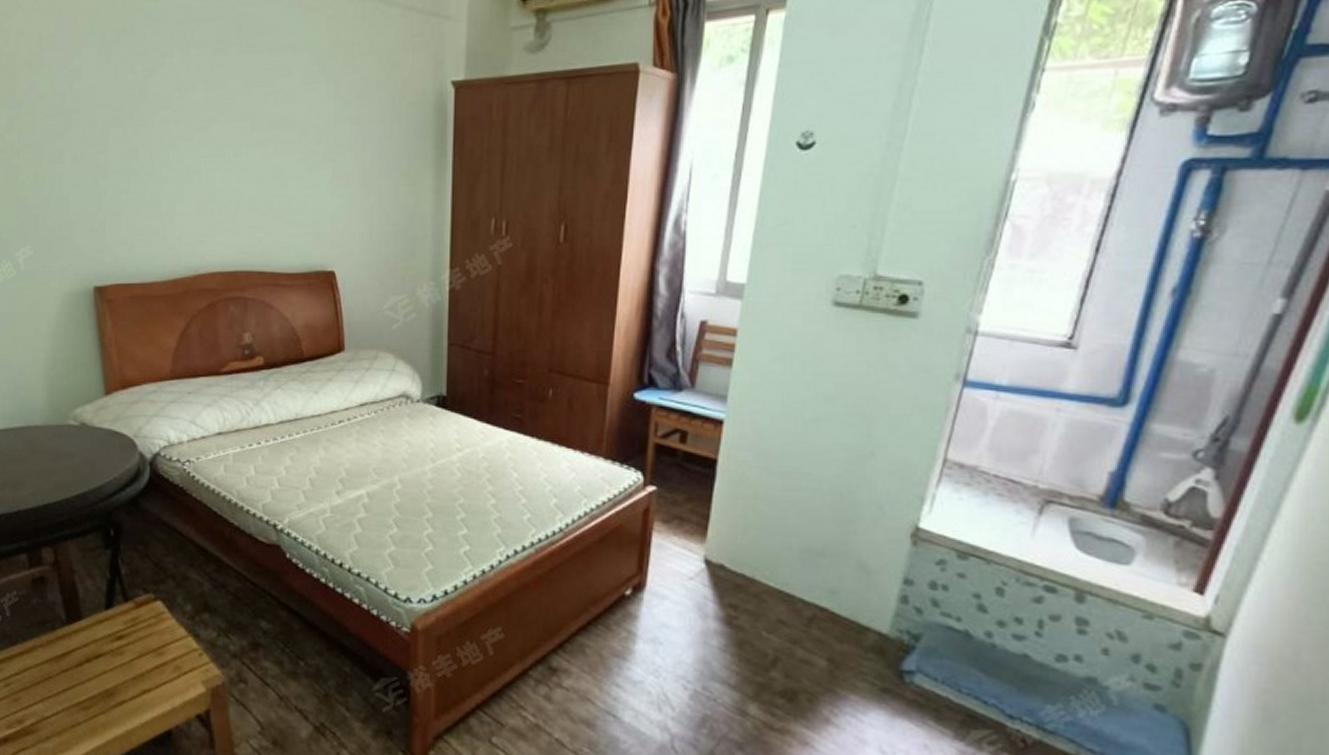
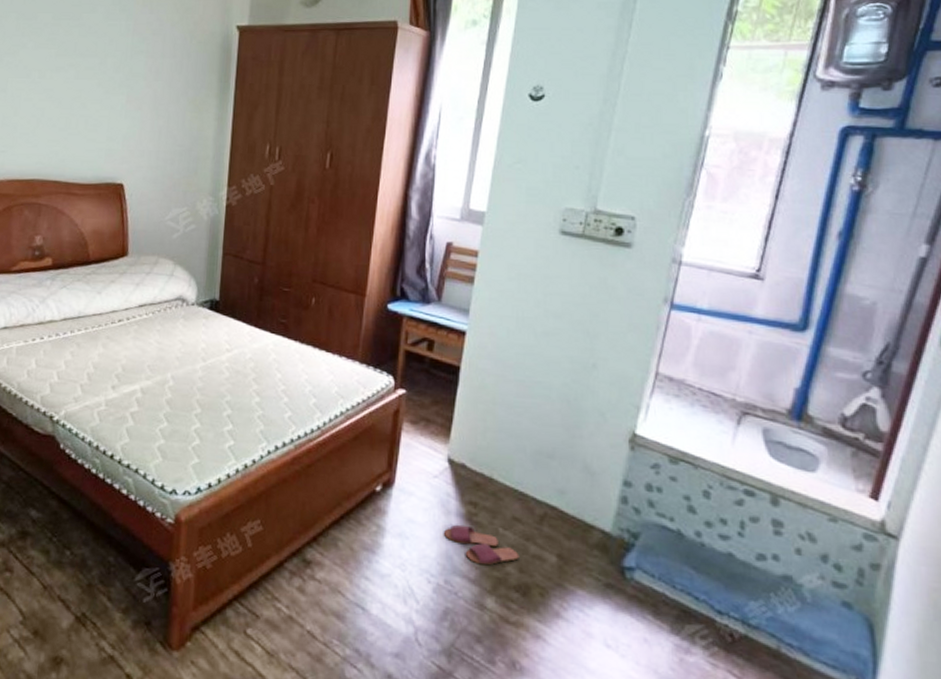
slippers: none [701,628,785,671] -> present [444,524,519,566]

